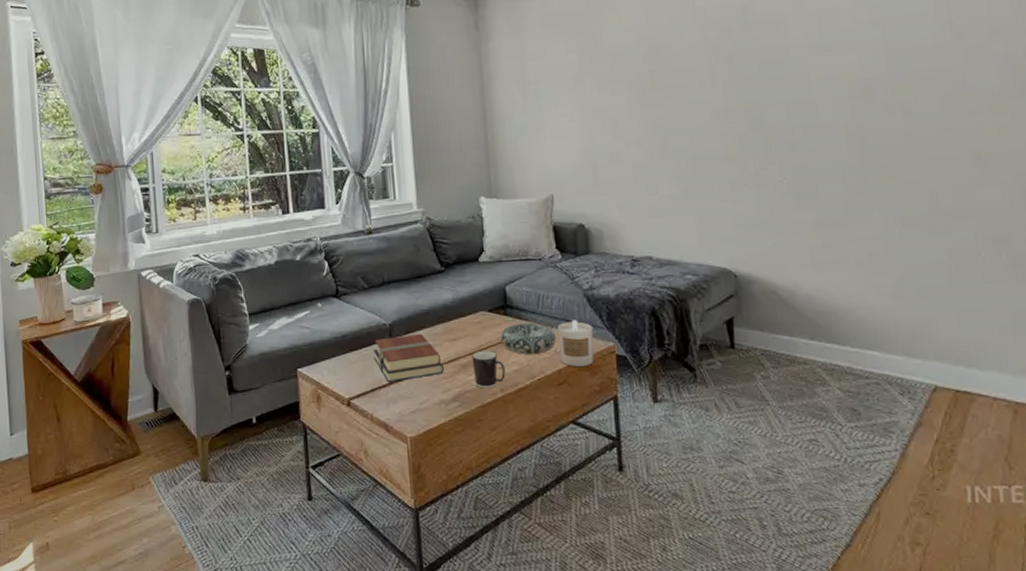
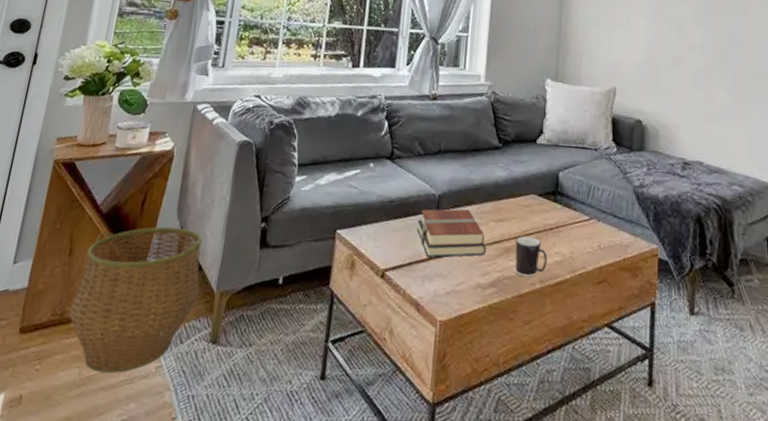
basket: none [71,386,182,517] -> present [70,226,202,373]
decorative bowl: present [501,323,557,354] -> none [547,212,602,247]
candle: present [557,320,594,367] -> none [602,216,639,267]

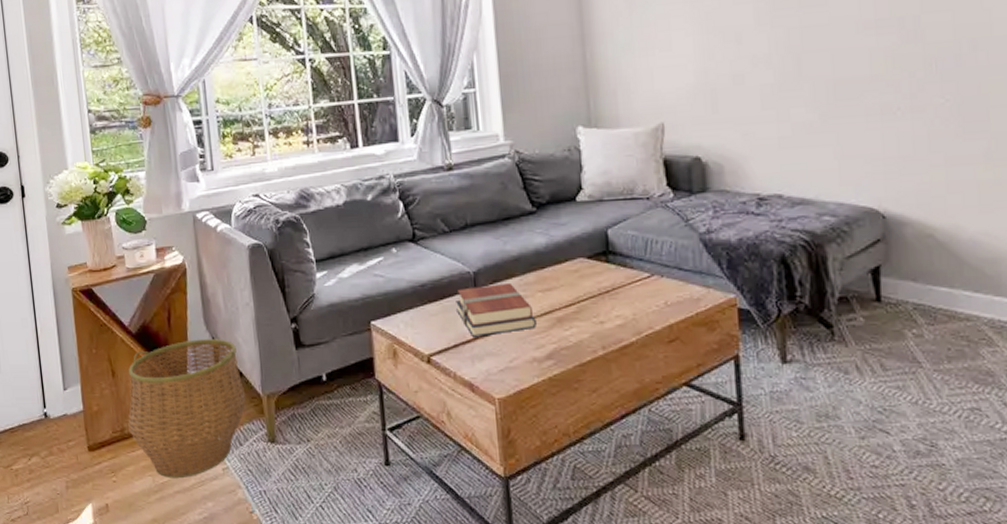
mug: present [515,235,547,278] -> none [568,302,607,345]

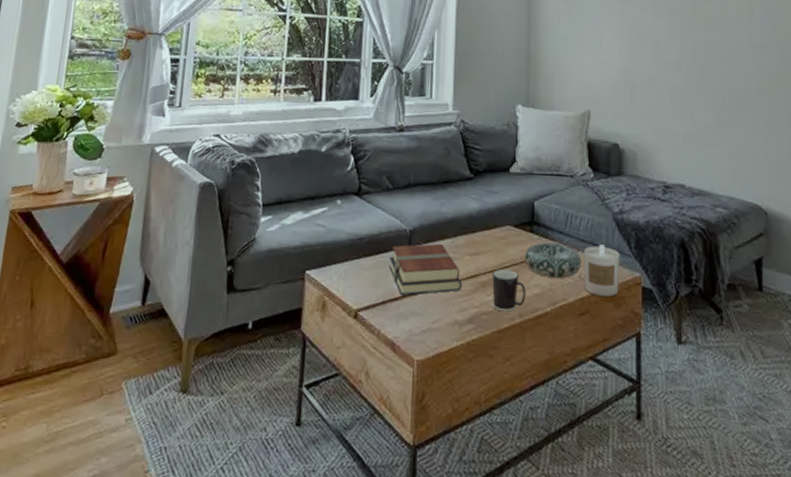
basket: present [128,339,246,479] -> none [34,274,167,428]
mug: none [568,302,607,345] -> present [492,268,526,312]
decorative bowl: none [602,271,667,307] -> present [525,243,582,278]
candle: none [668,268,712,321] -> present [583,244,620,297]

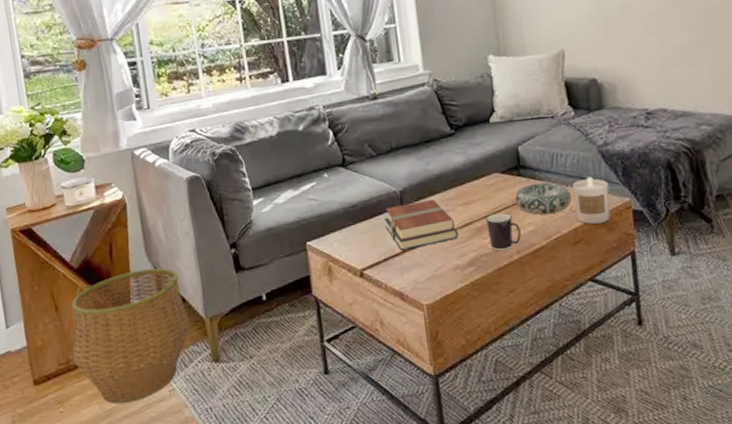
basket: none [34,274,167,428] -> present [71,268,190,404]

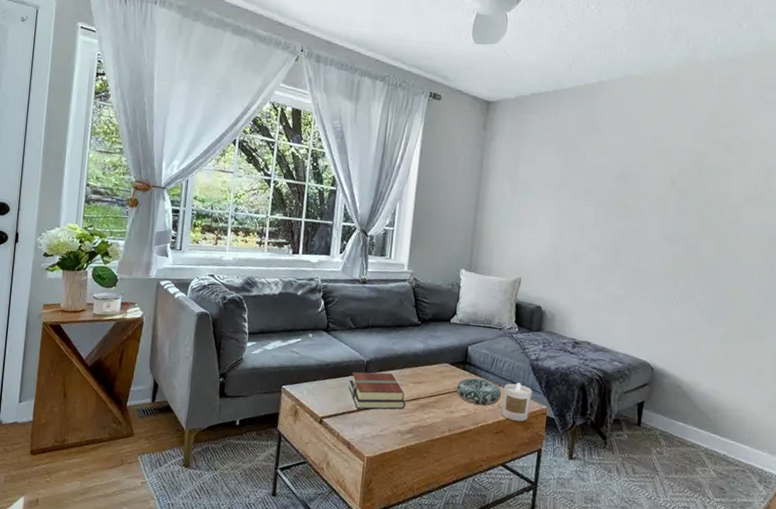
basket: present [71,268,190,404] -> none [69,378,173,486]
mug: present [486,212,521,252] -> none [429,395,456,427]

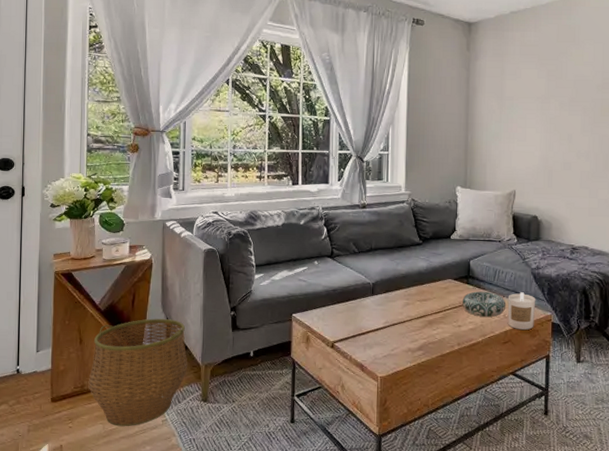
basket: none [69,378,173,486] -> present [89,318,188,427]
books: present [349,371,406,410] -> none [357,293,414,331]

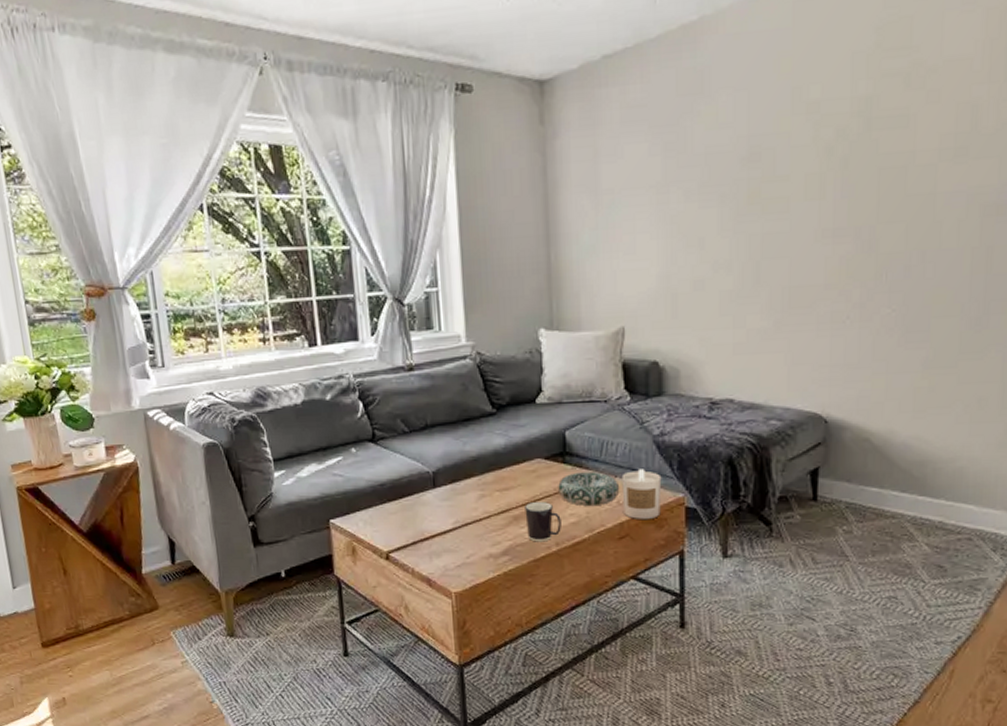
basket: present [89,318,188,427] -> none [80,537,204,672]
mug: none [437,310,463,342] -> present [525,501,561,542]

